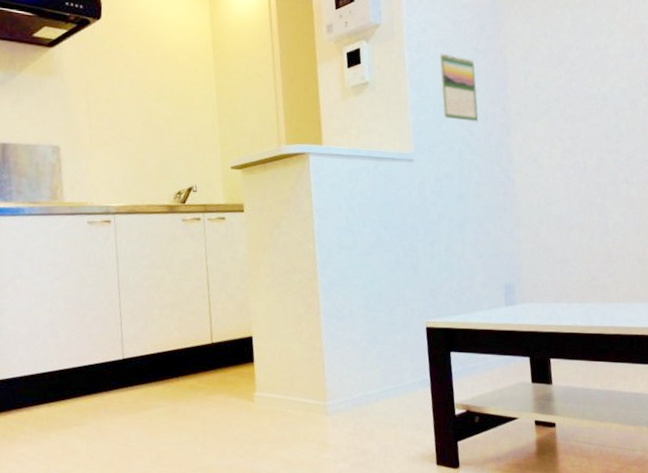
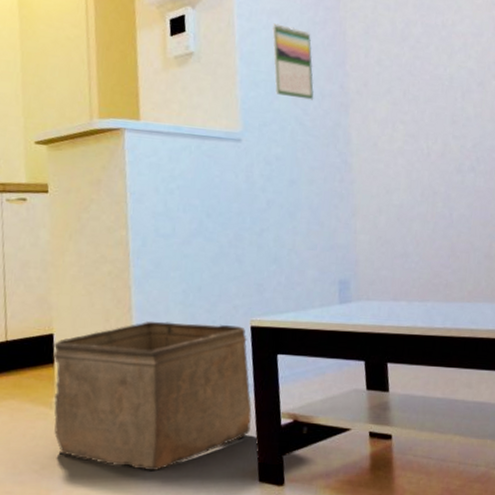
storage bin: none [253,323,429,455] -> present [53,320,252,470]

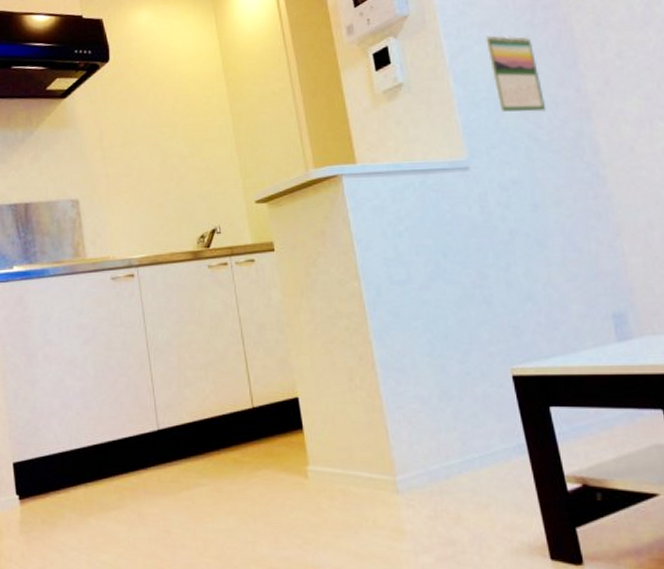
storage bin: present [53,320,252,470] -> none [301,376,530,546]

